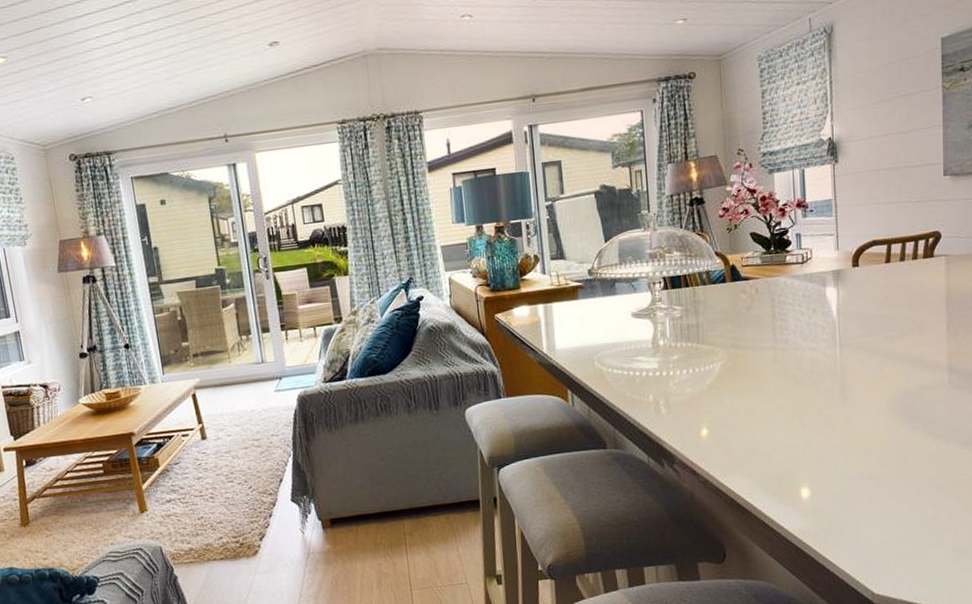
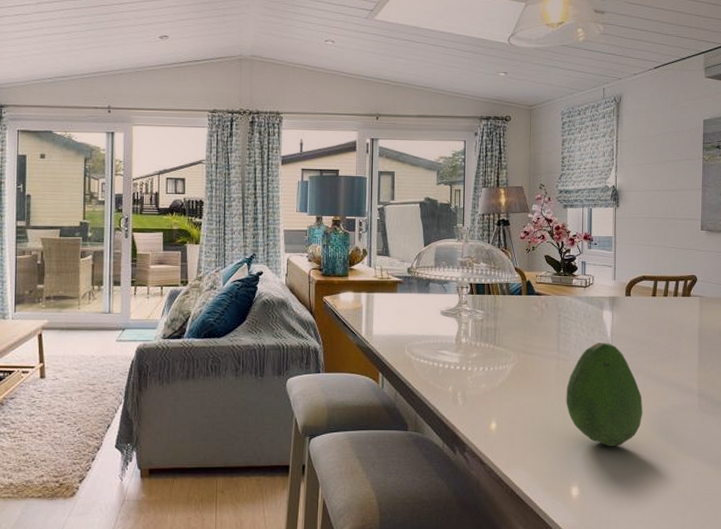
fruit: none [787,324,882,440] -> present [566,343,643,446]

